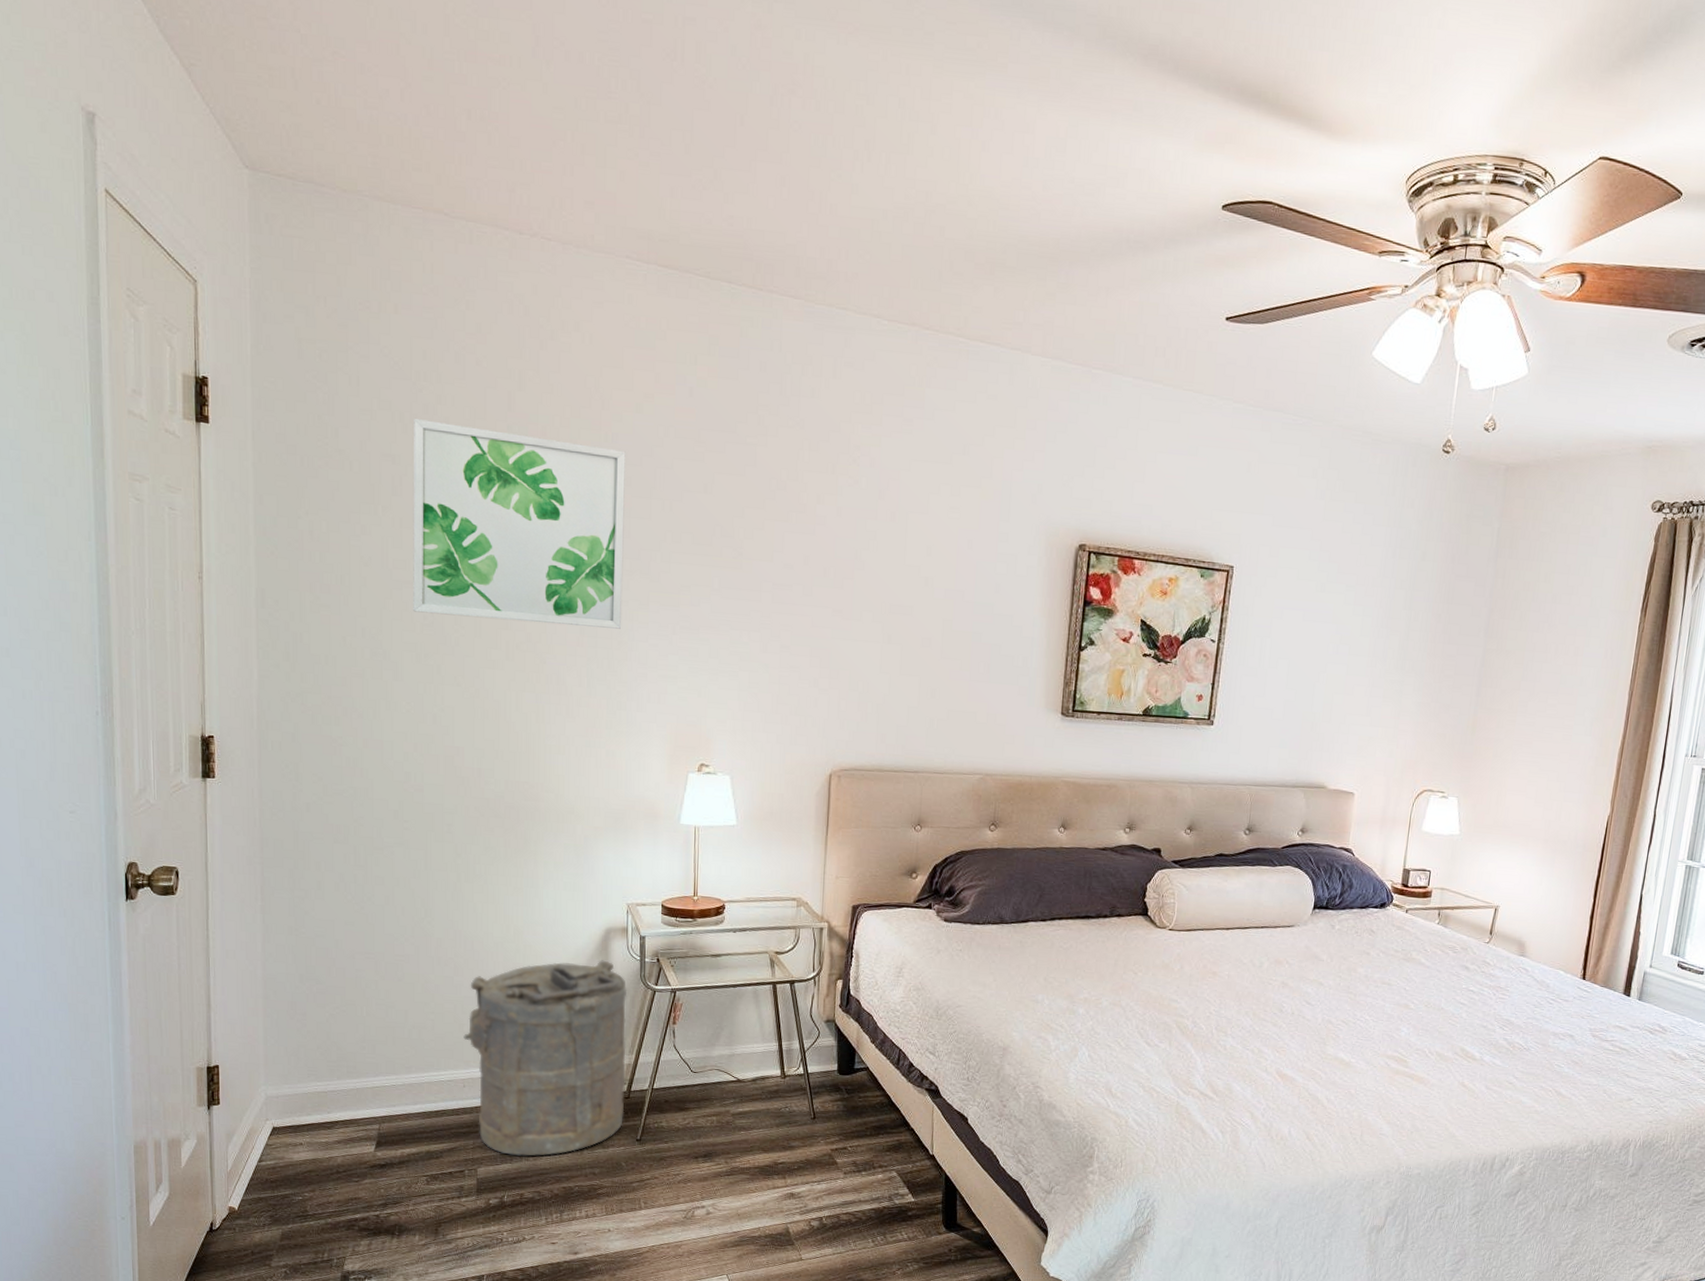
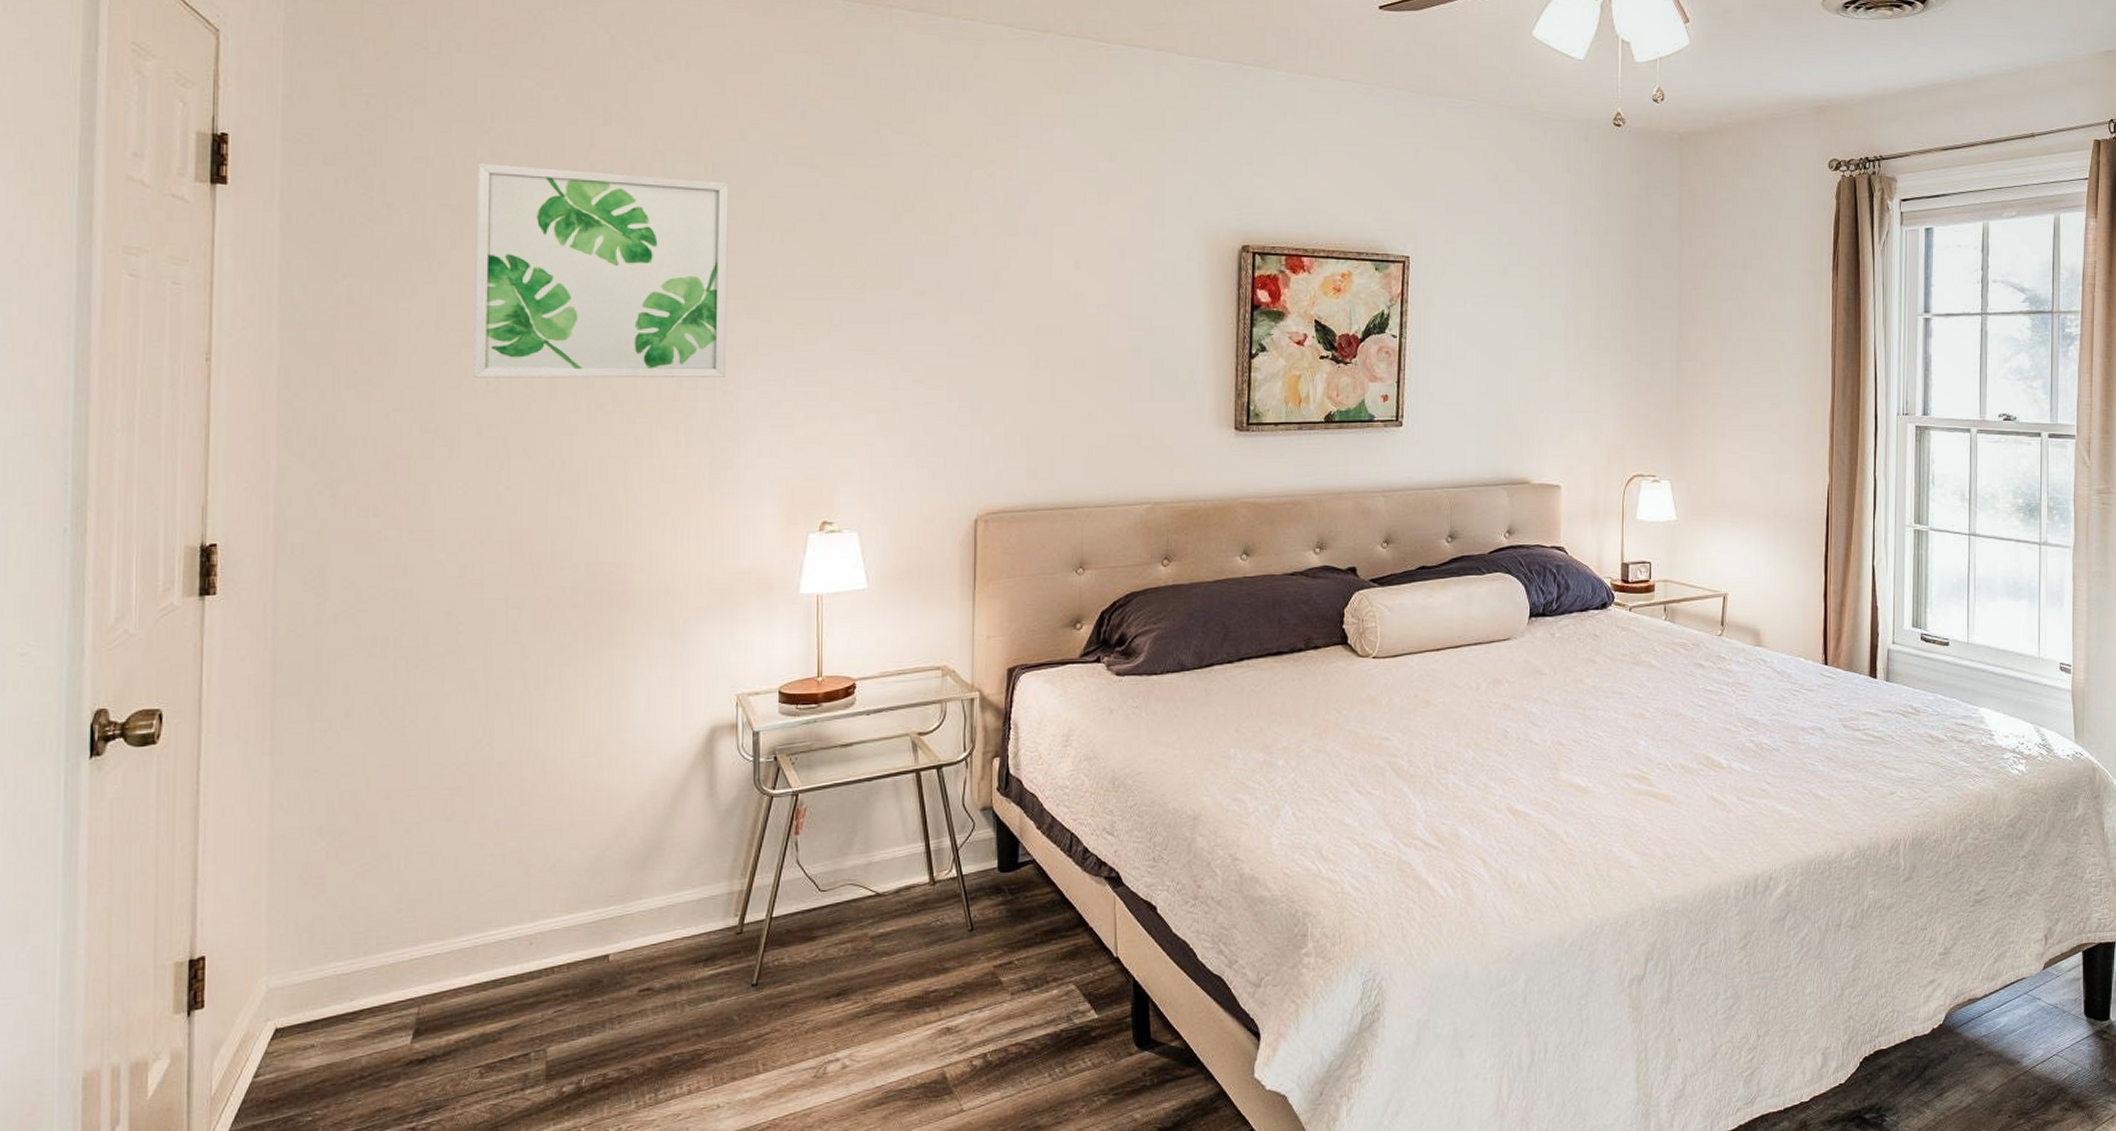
laundry hamper: present [464,960,626,1156] -> none [530,766,737,1025]

